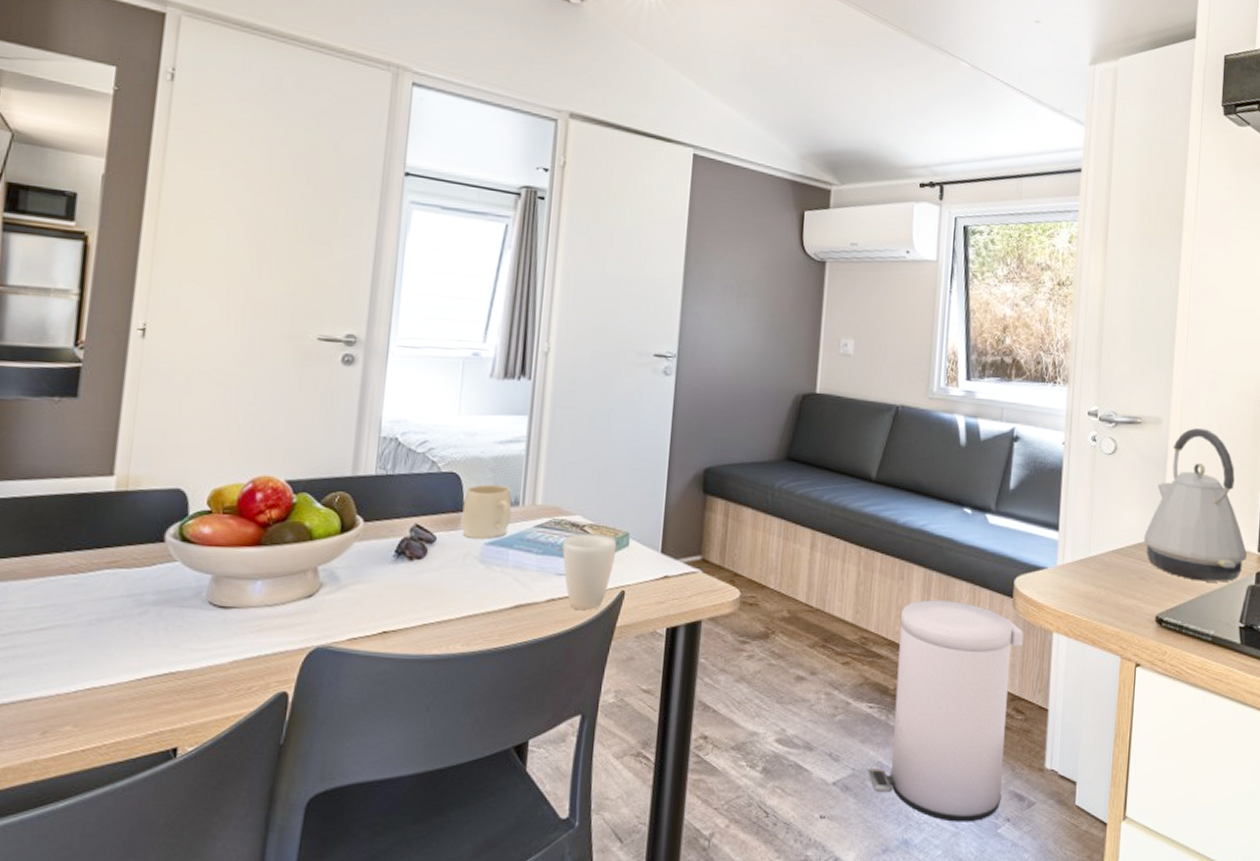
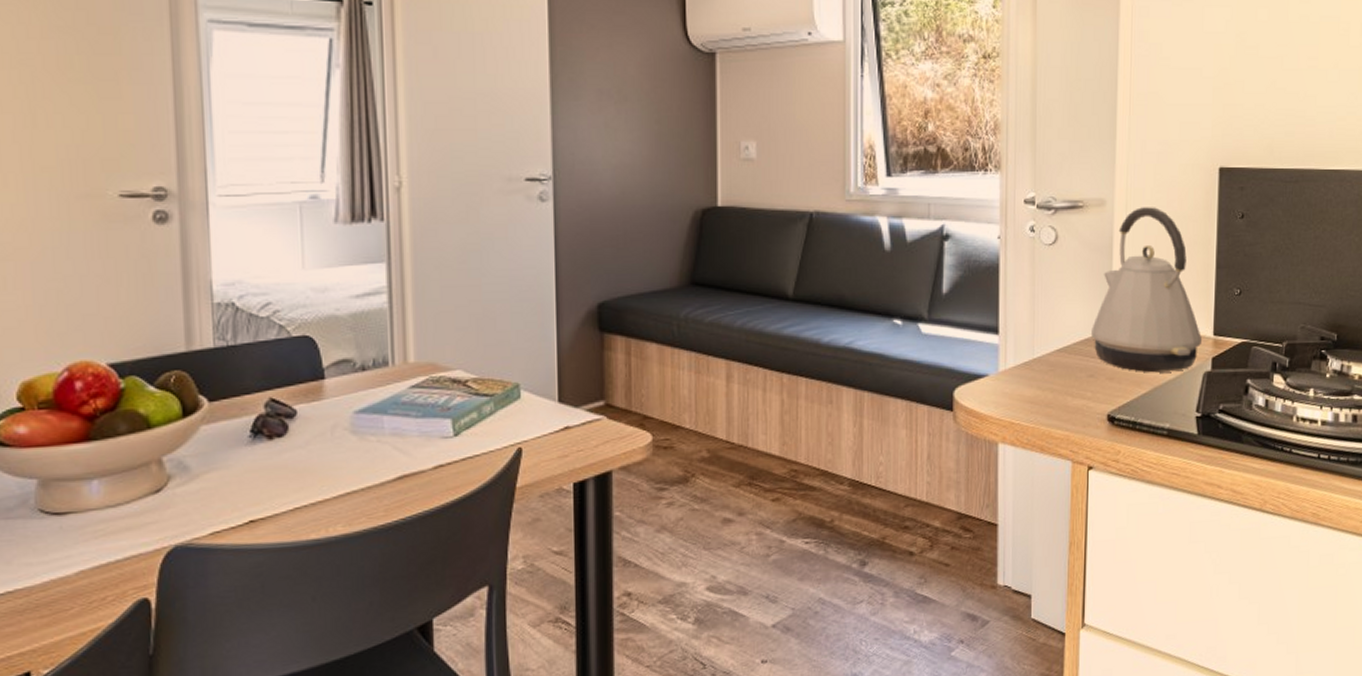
mug: present [462,484,512,540] -> none [322,345,381,409]
cup: present [562,533,617,611] -> none [445,388,507,475]
pedal bin: present [868,600,1024,822] -> none [809,421,967,650]

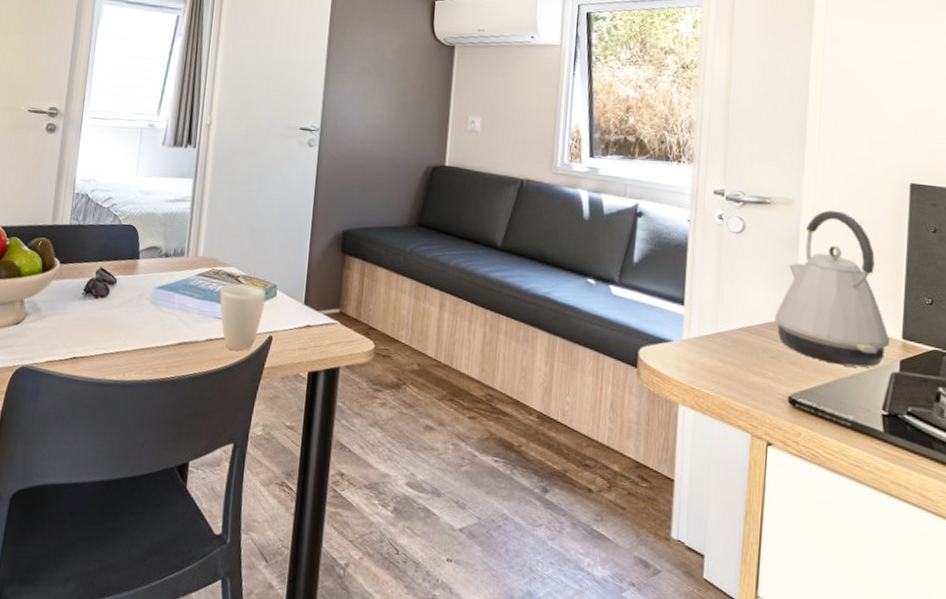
cup: none [445,388,507,475] -> present [220,283,266,352]

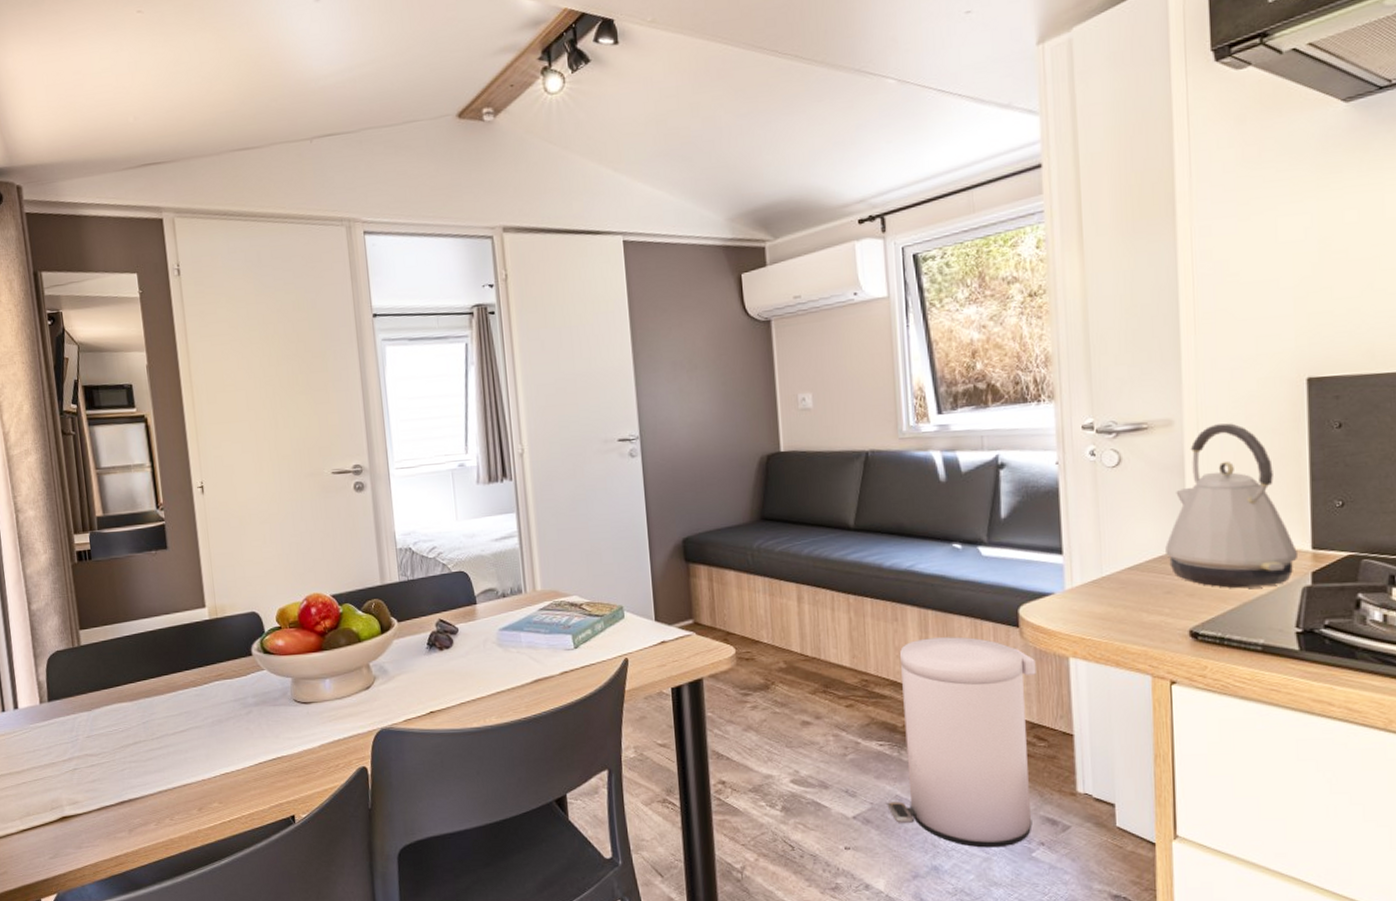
cup: present [220,283,266,352] -> none [566,610,615,680]
pedal bin: none [493,363,648,582] -> present [887,636,1036,848]

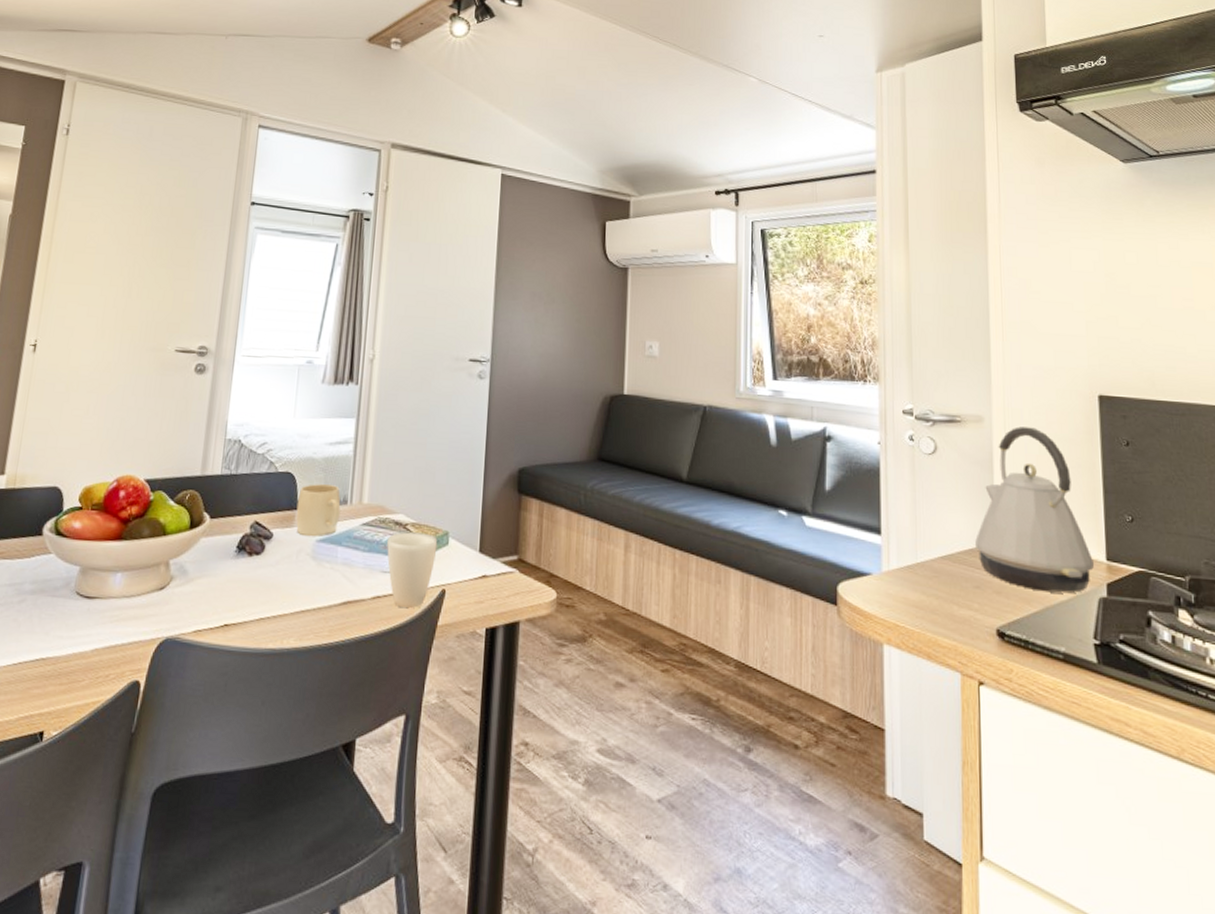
mug: none [474,577,518,627] -> present [296,484,341,538]
cup: none [566,610,615,680] -> present [387,532,438,609]
pedal bin: present [887,636,1036,848] -> none [694,605,851,853]

